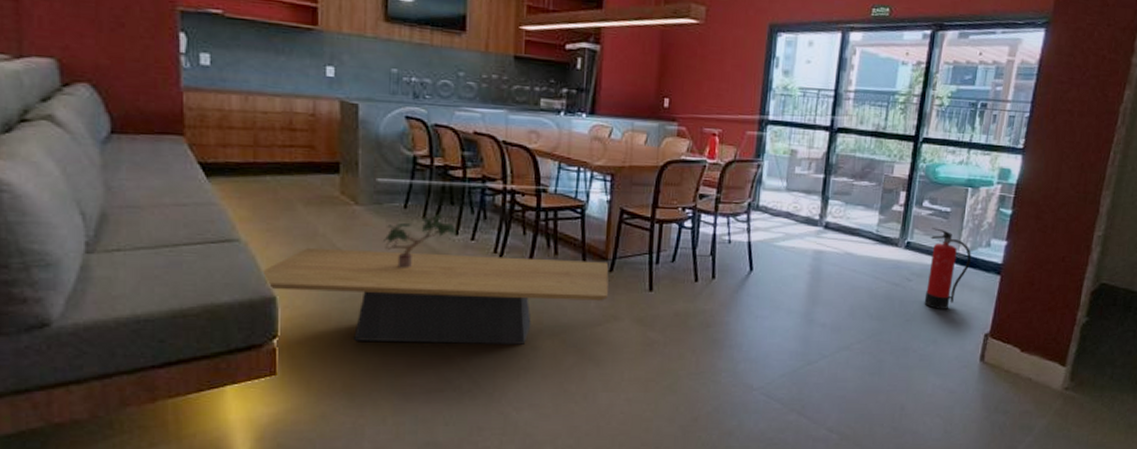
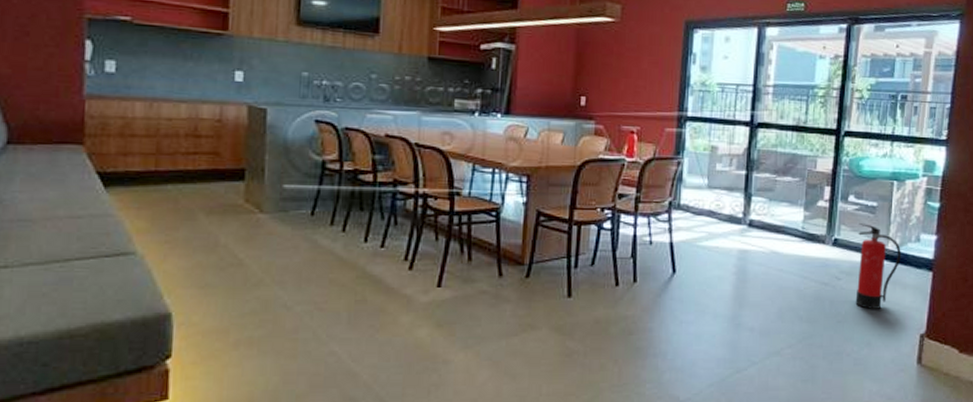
coffee table: present [262,247,609,345] -> none [158,259,525,360]
potted plant: present [384,213,457,268] -> none [288,220,366,279]

